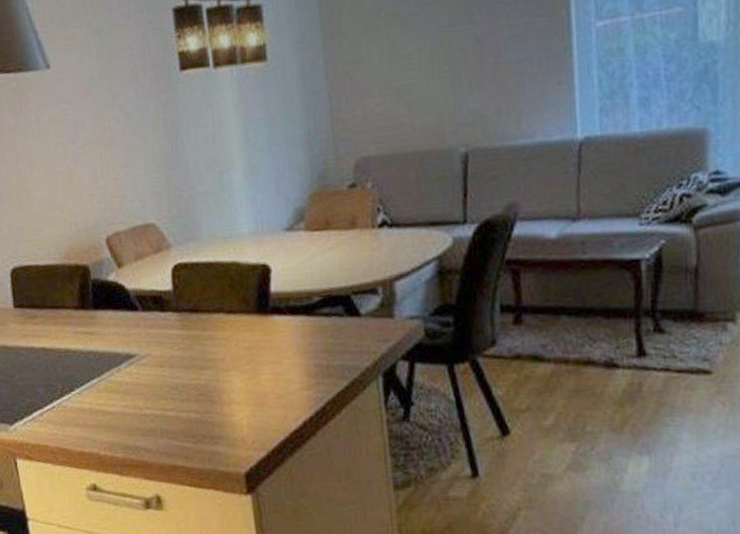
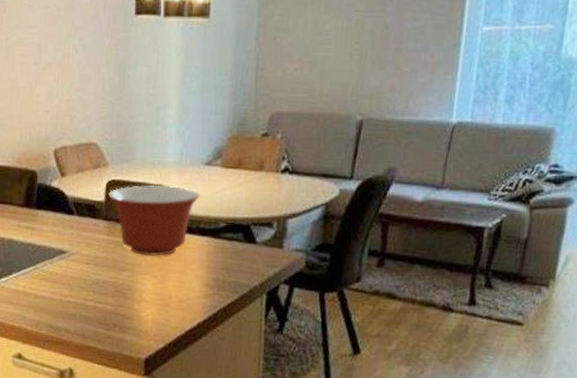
mixing bowl: none [176,261,285,349] -> present [108,185,200,257]

